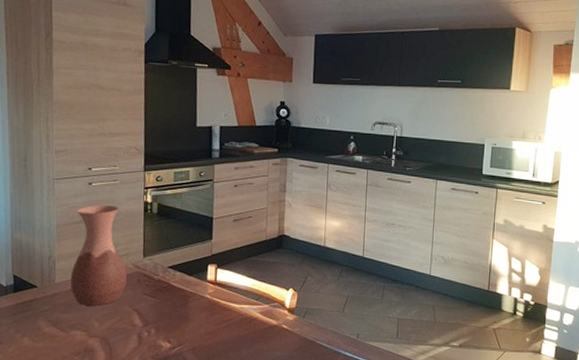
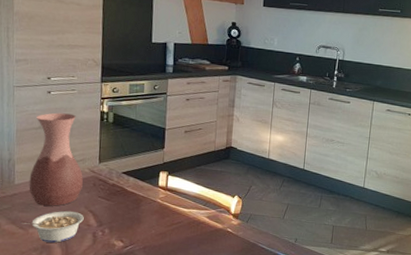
legume: none [62,311,128,346] -> present [20,211,84,243]

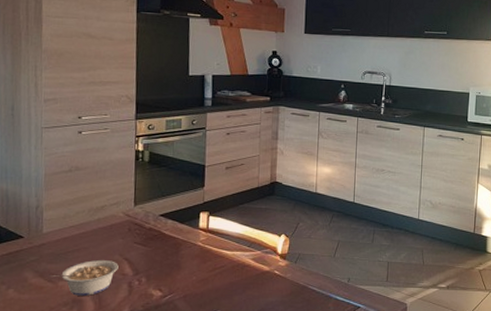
vase: present [29,112,83,206] -> none [58,154,117,255]

